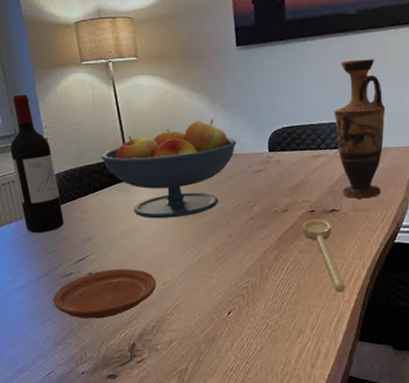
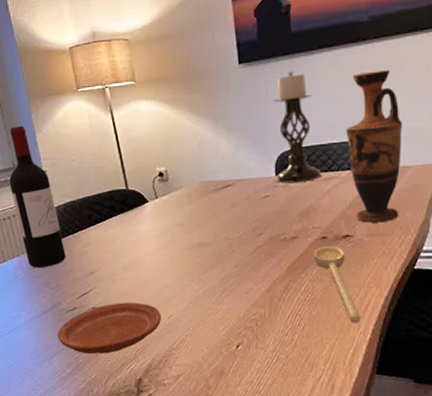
fruit bowl: present [101,118,237,219] -> none [101,143,242,250]
candle holder: none [268,55,311,159] -> present [274,71,322,184]

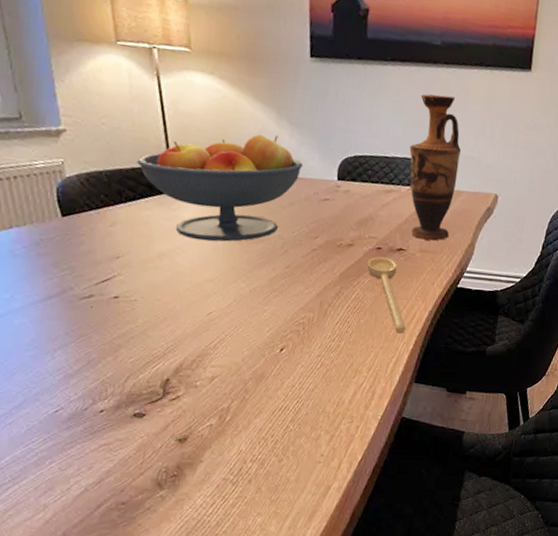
wine bottle: present [9,125,66,268] -> none [12,68,84,245]
plate: present [58,303,161,354] -> none [65,294,199,350]
fruit bowl: none [101,143,242,250] -> present [137,134,303,242]
candle holder: present [274,71,322,184] -> none [338,76,383,191]

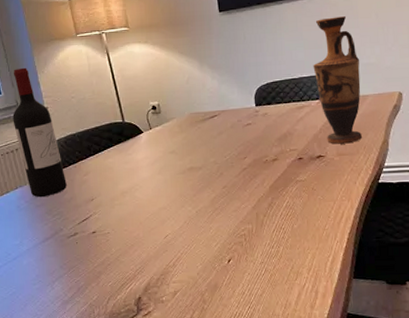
wine bottle: none [12,68,84,245] -> present [13,67,67,198]
fruit bowl: present [137,134,303,242] -> none [99,79,226,176]
spoon: present [367,257,405,334] -> none [292,166,336,233]

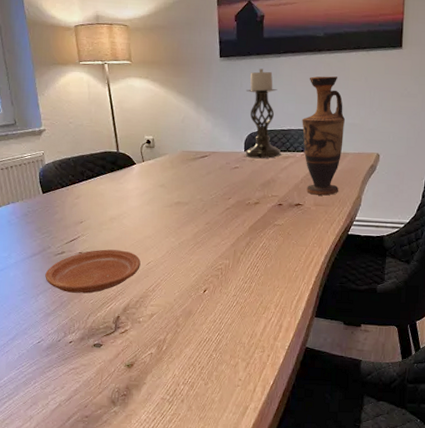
wine bottle: present [13,67,67,198] -> none [9,87,58,215]
plate: none [59,225,158,277] -> present [45,249,141,294]
candle holder: none [251,18,295,113] -> present [245,68,281,159]

